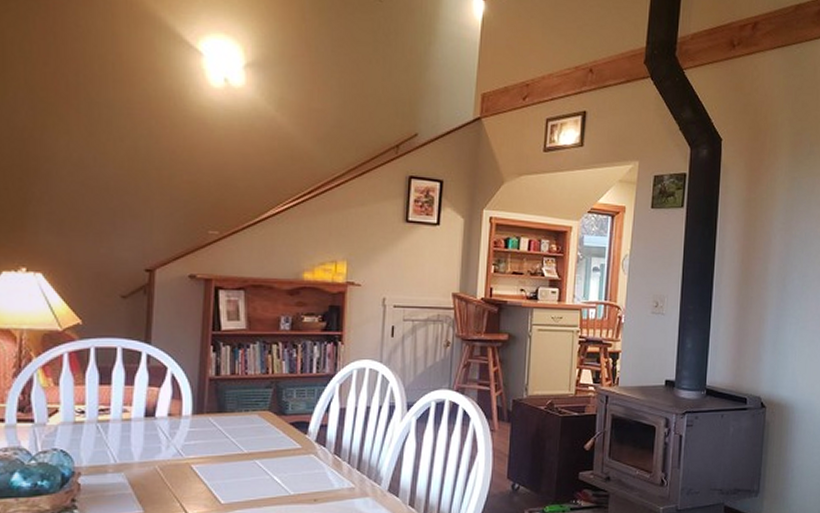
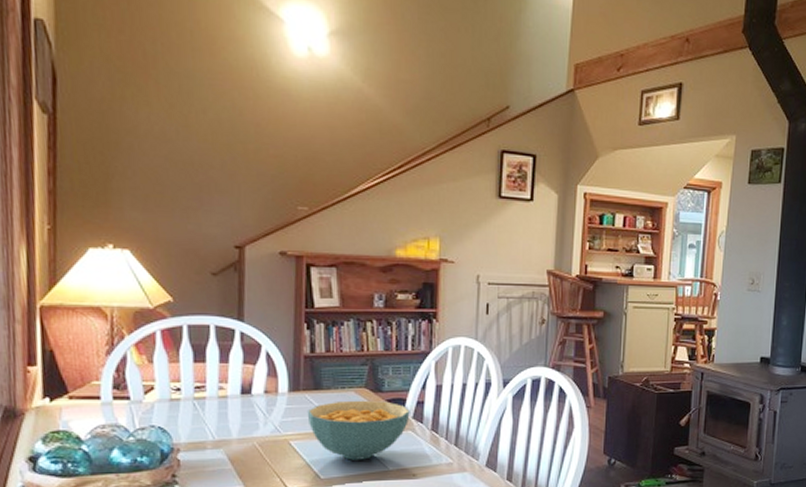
cereal bowl: none [209,423,313,485] -> present [307,400,410,460]

